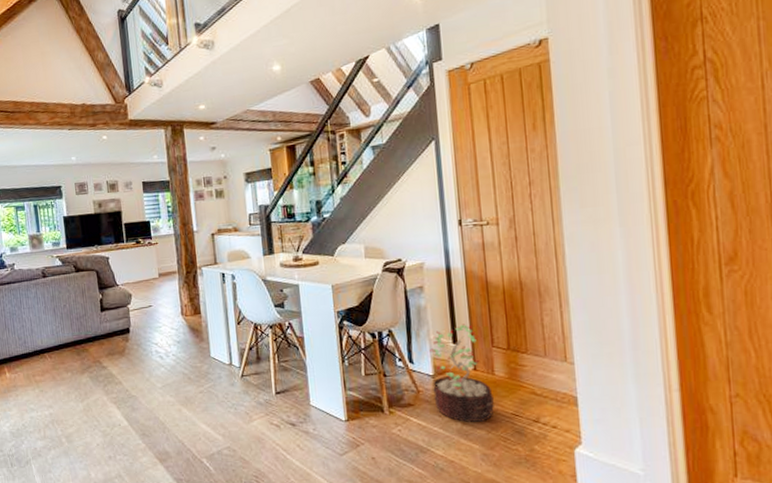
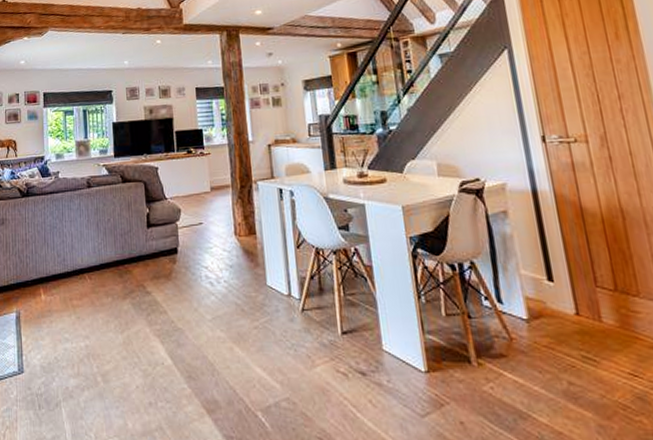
decorative plant: present [430,324,494,422] -> none [521,257,606,382]

